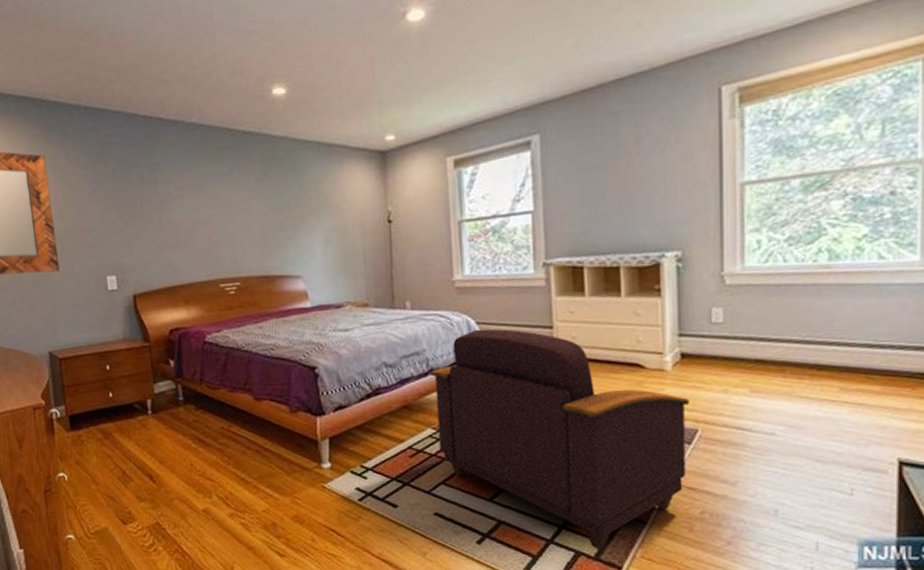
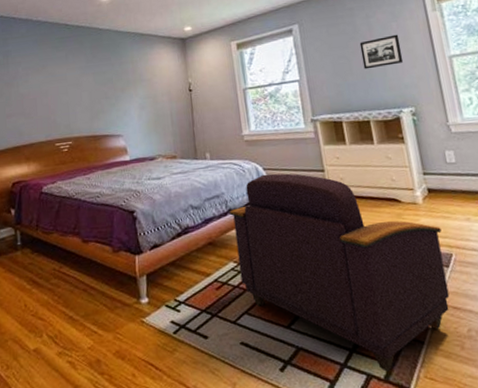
picture frame: none [620,151,677,199] -> present [359,34,404,70]

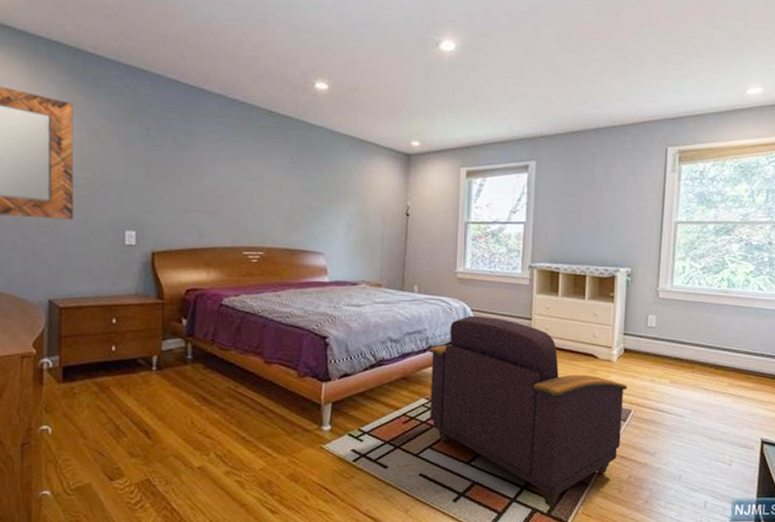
picture frame: present [359,34,404,70] -> none [592,190,634,222]

